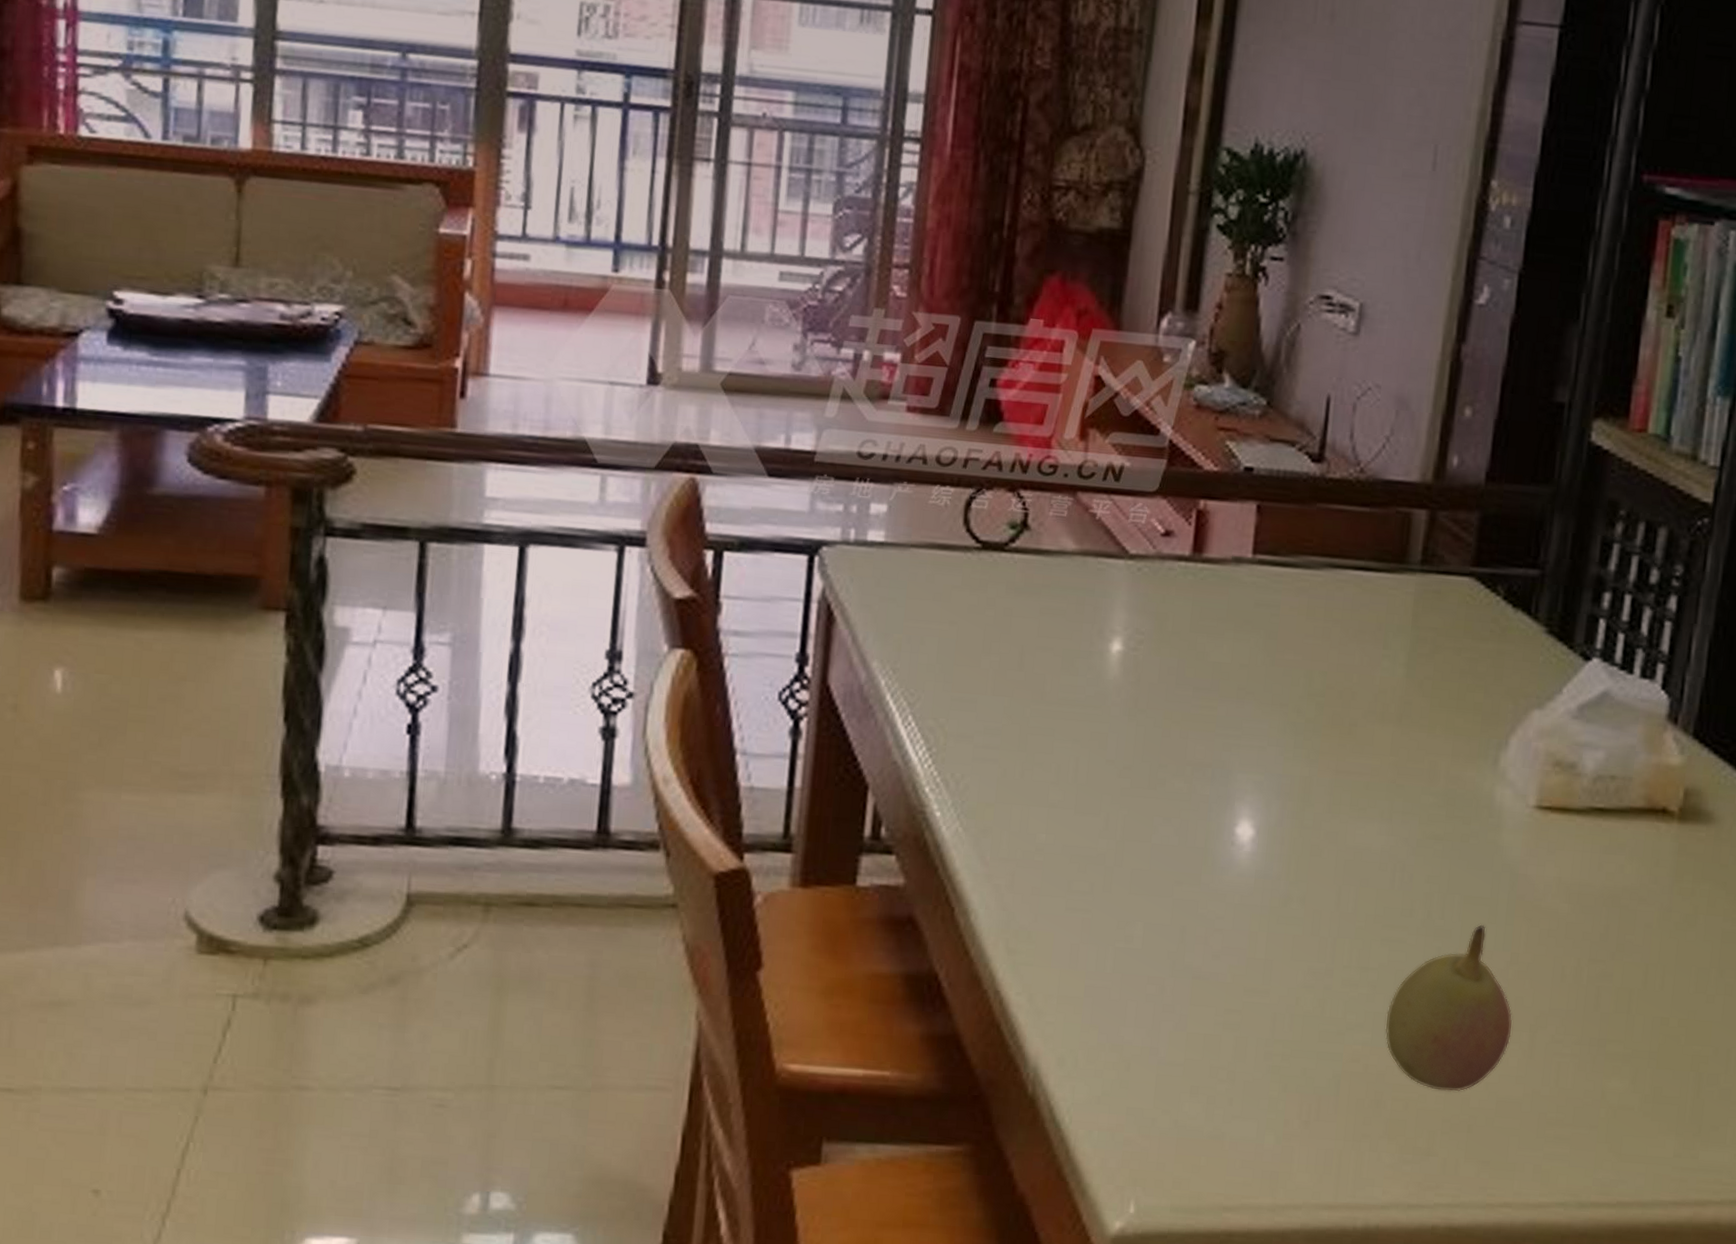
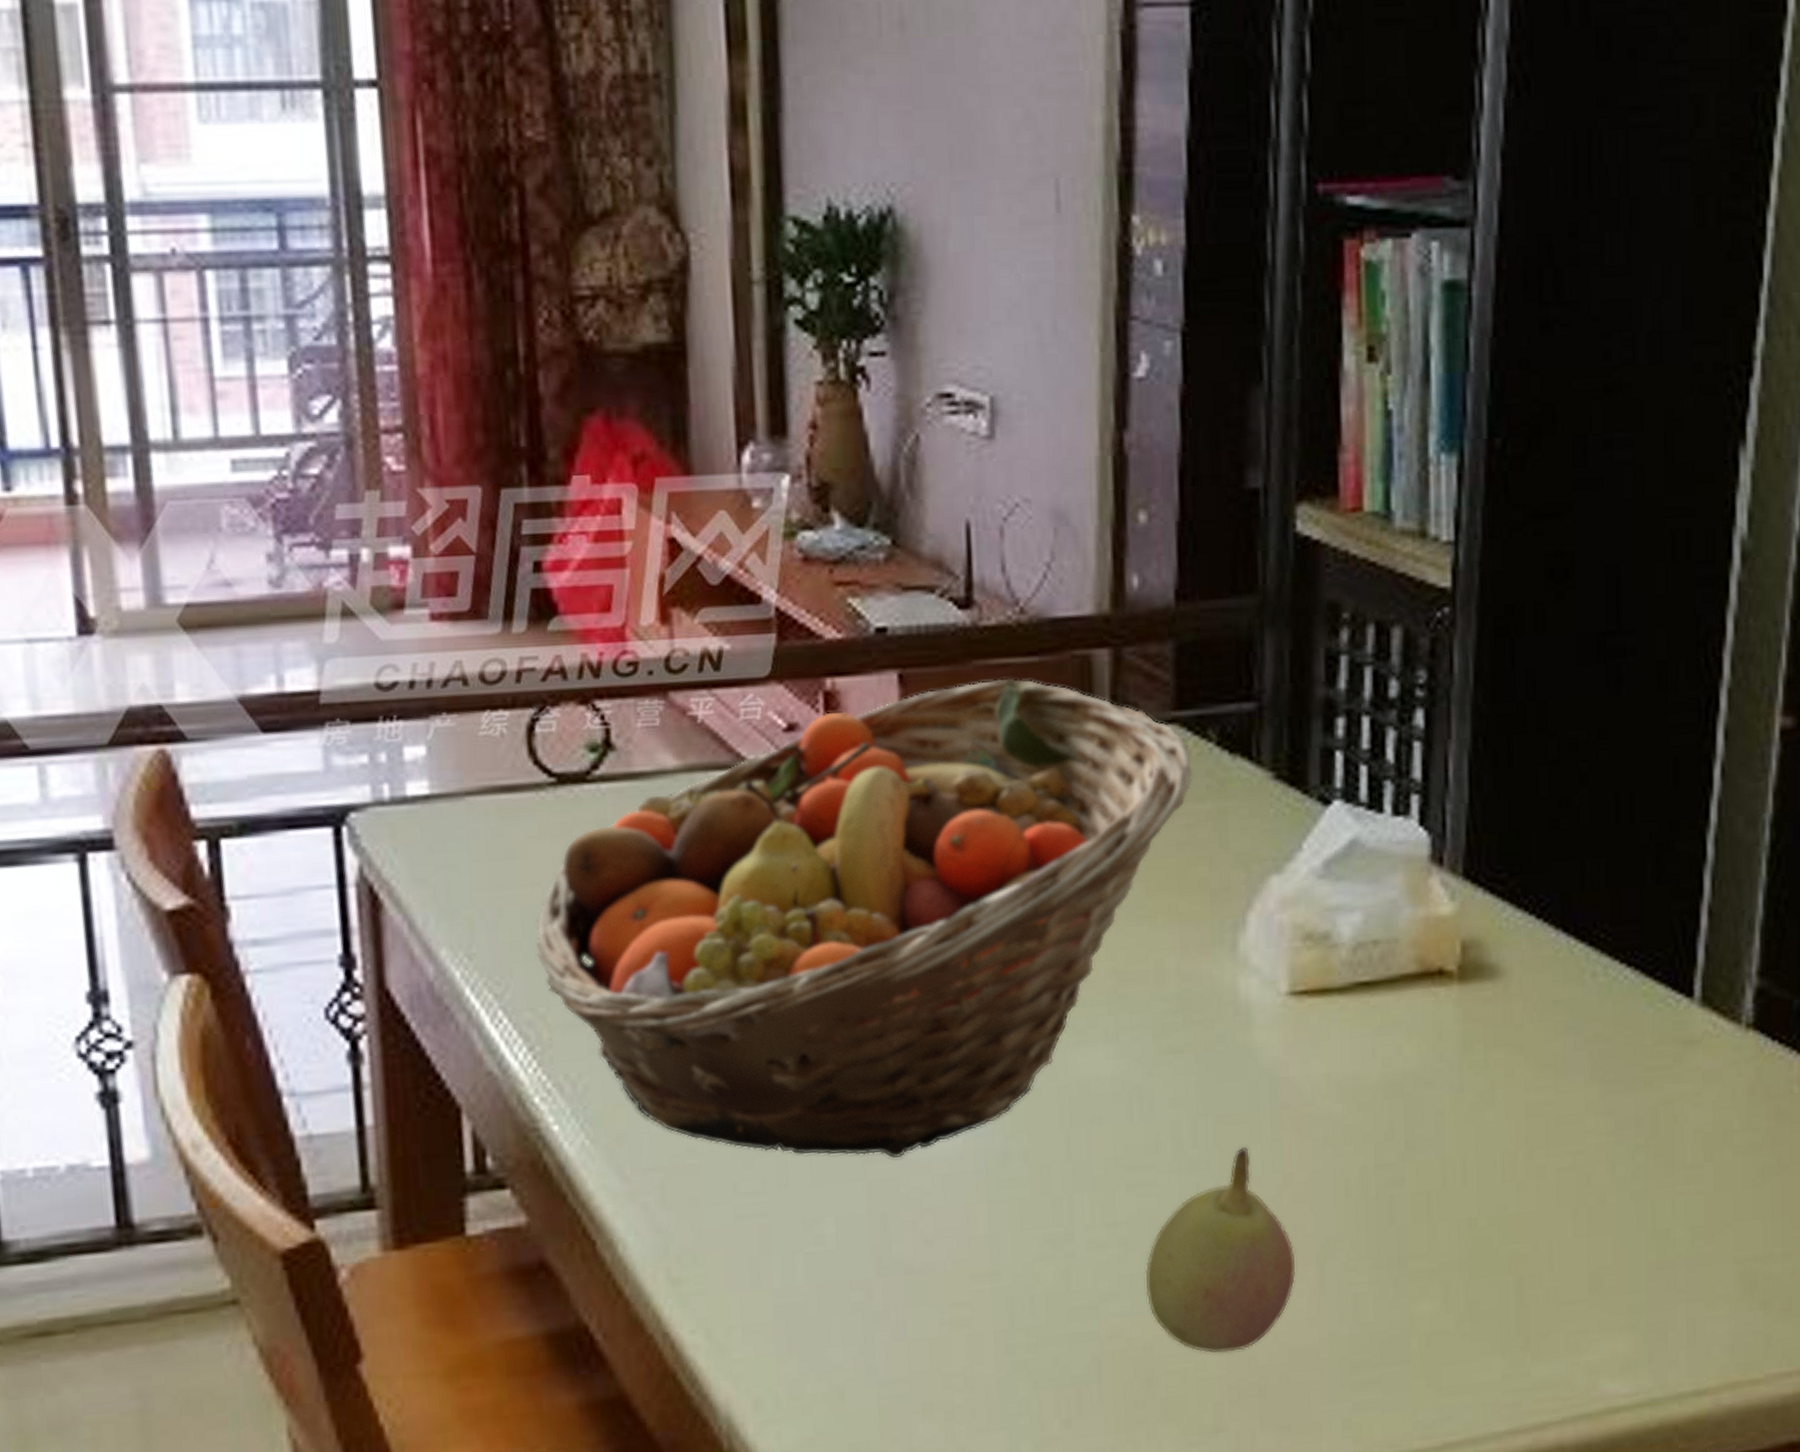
fruit basket: none [944,520,1482,885] -> present [535,678,1193,1159]

